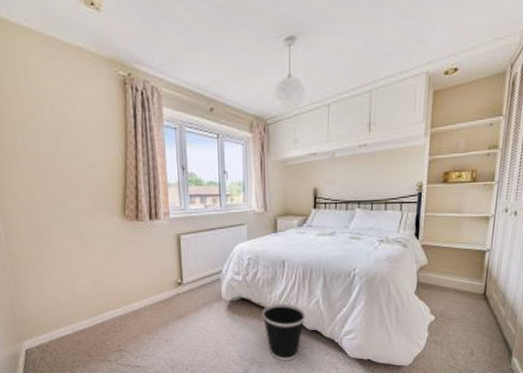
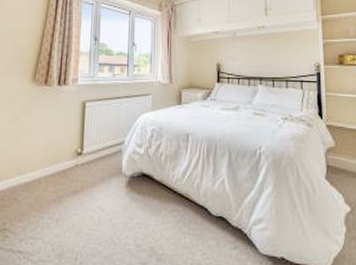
wastebasket: present [262,304,305,361] -> none [163,182,210,254]

